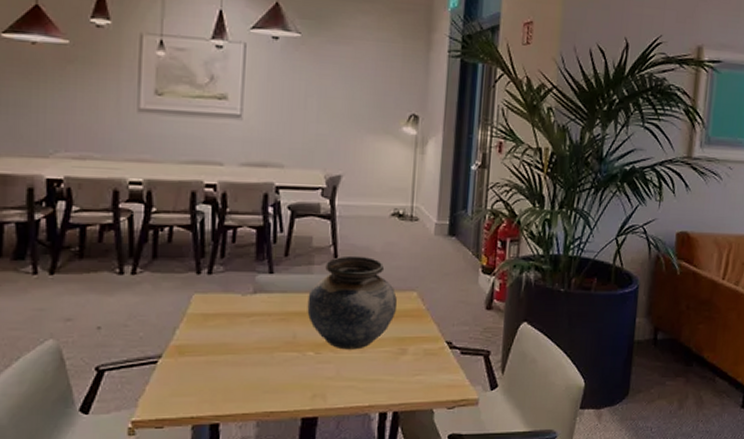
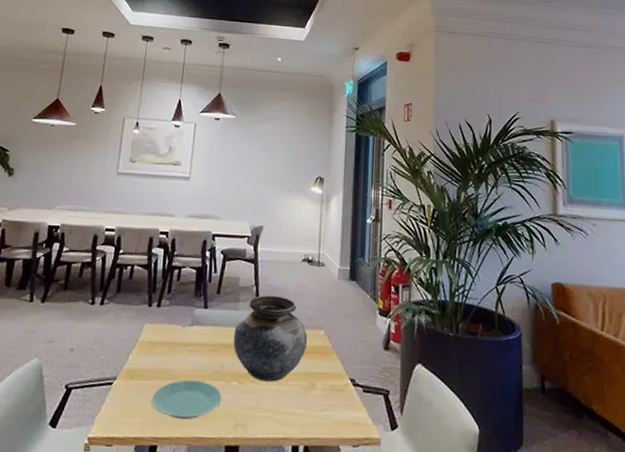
plate: none [207,353,296,395] -> present [151,379,222,420]

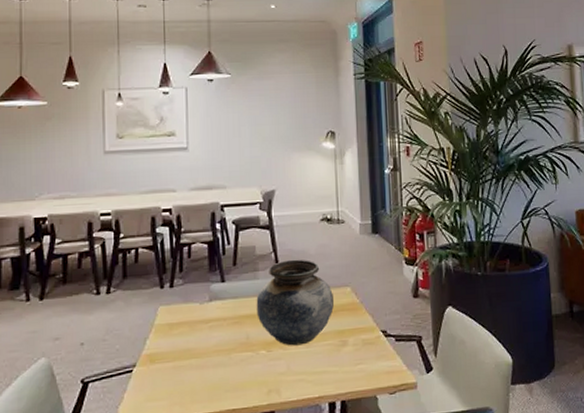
plate: present [151,379,222,420] -> none [176,354,252,396]

